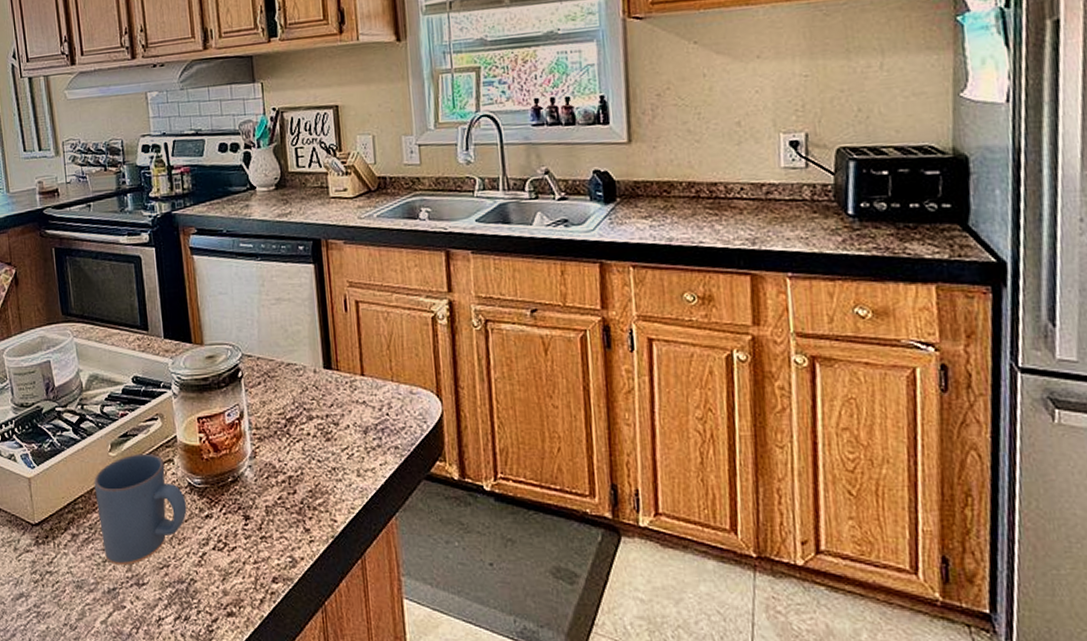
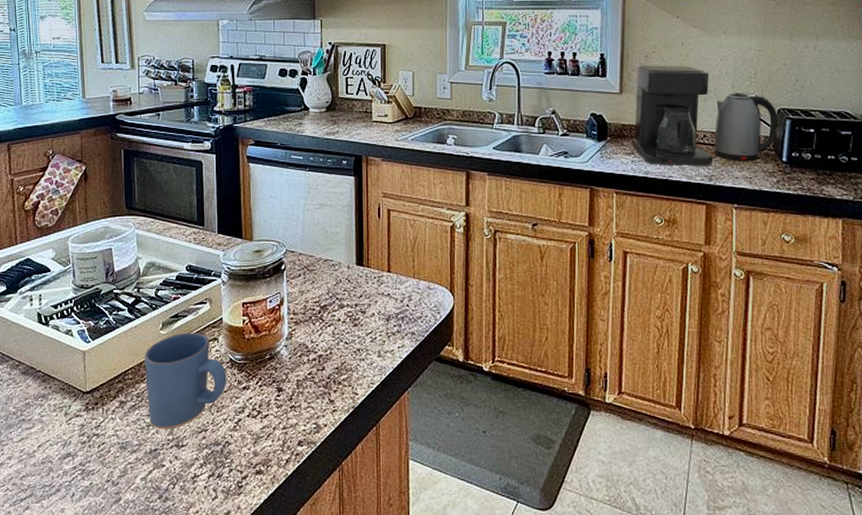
coffee maker: none [647,102,755,229] -> present [632,65,713,166]
kettle: none [754,131,838,218] -> present [713,92,778,161]

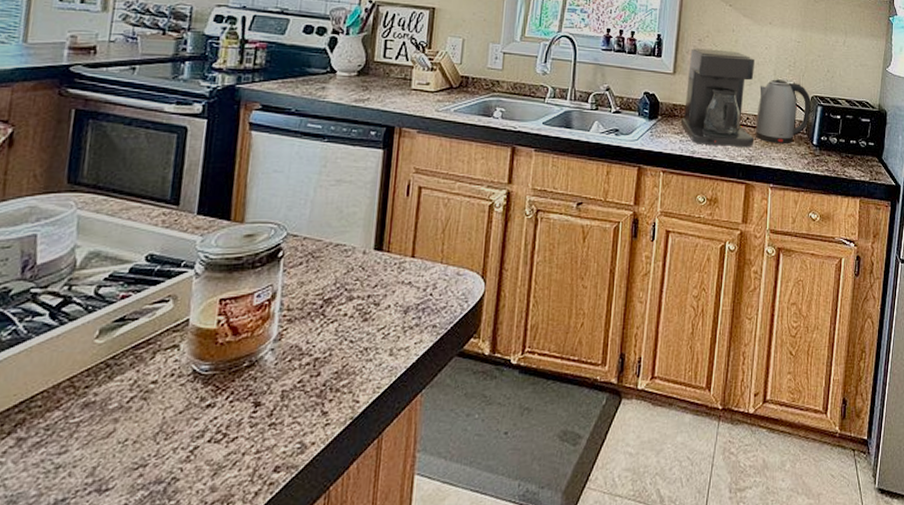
mug: present [144,332,227,430] -> none [60,339,186,471]

